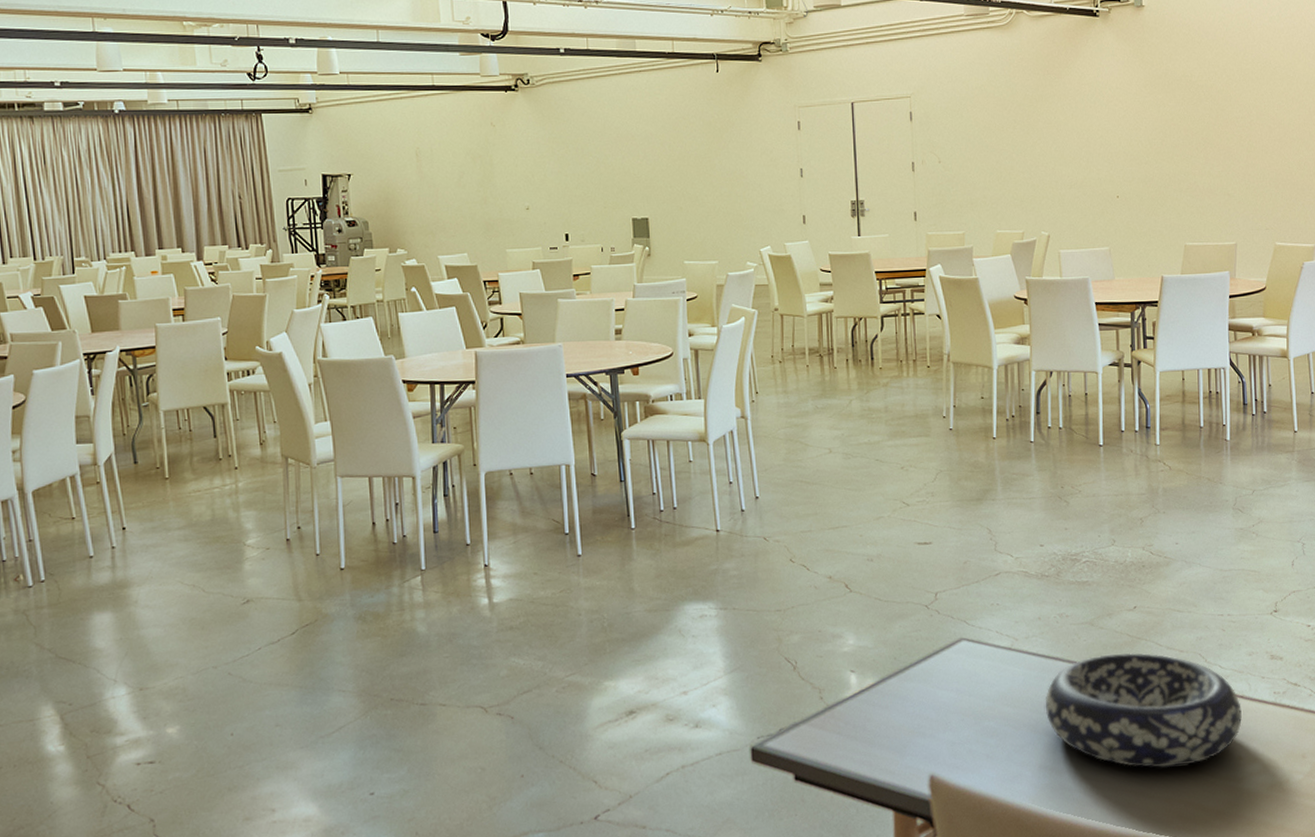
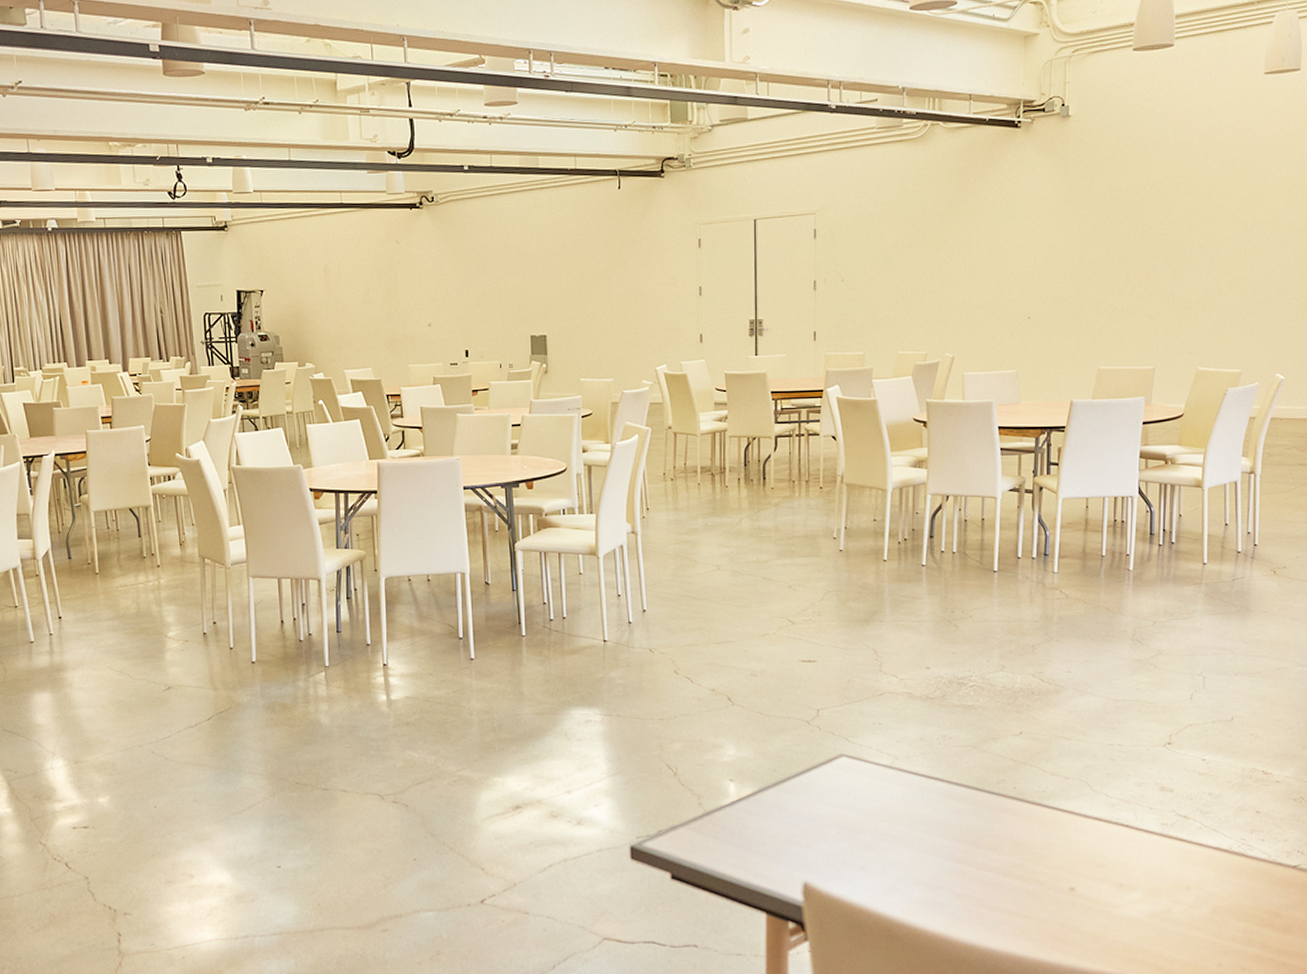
decorative bowl: present [1045,652,1242,768] -> none [922,776,1126,890]

